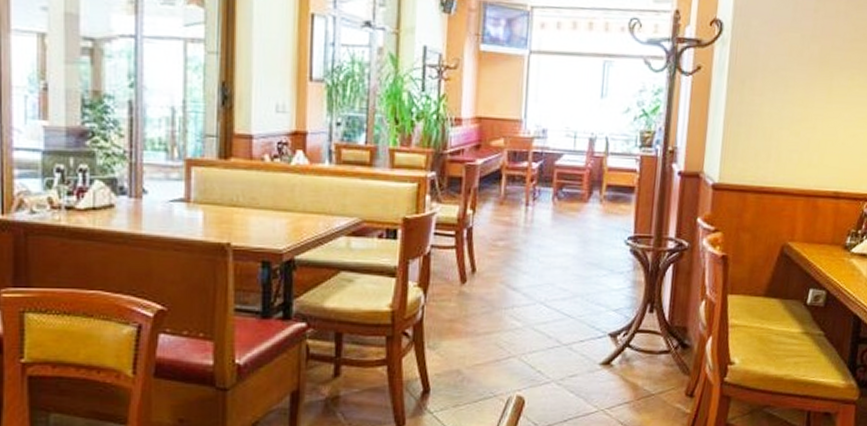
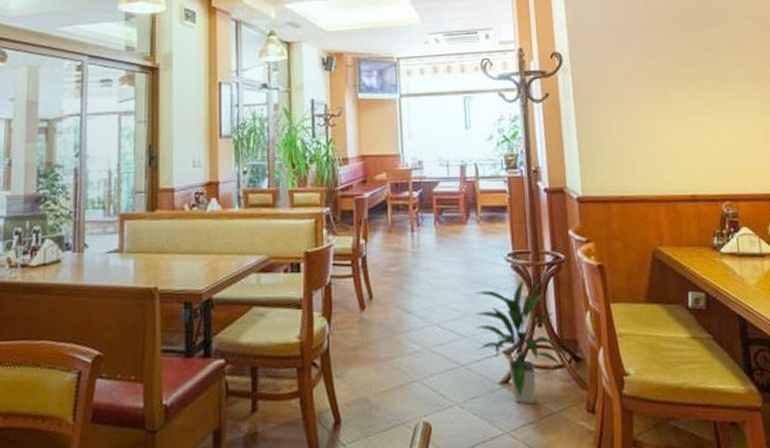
indoor plant: none [584,263,669,385] -> present [473,278,561,404]

